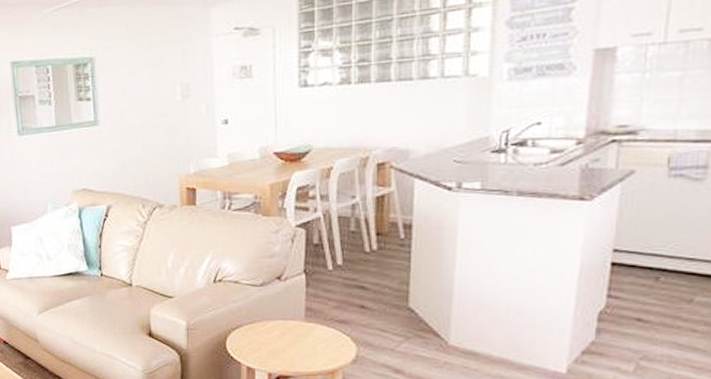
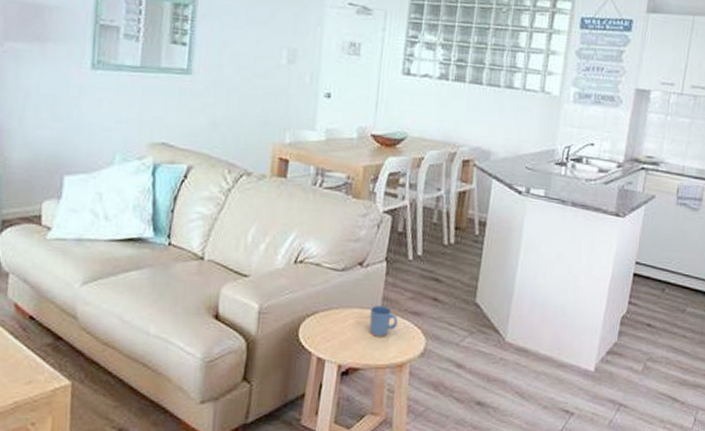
mug: none [295,315,324,346] -> present [369,305,398,337]

